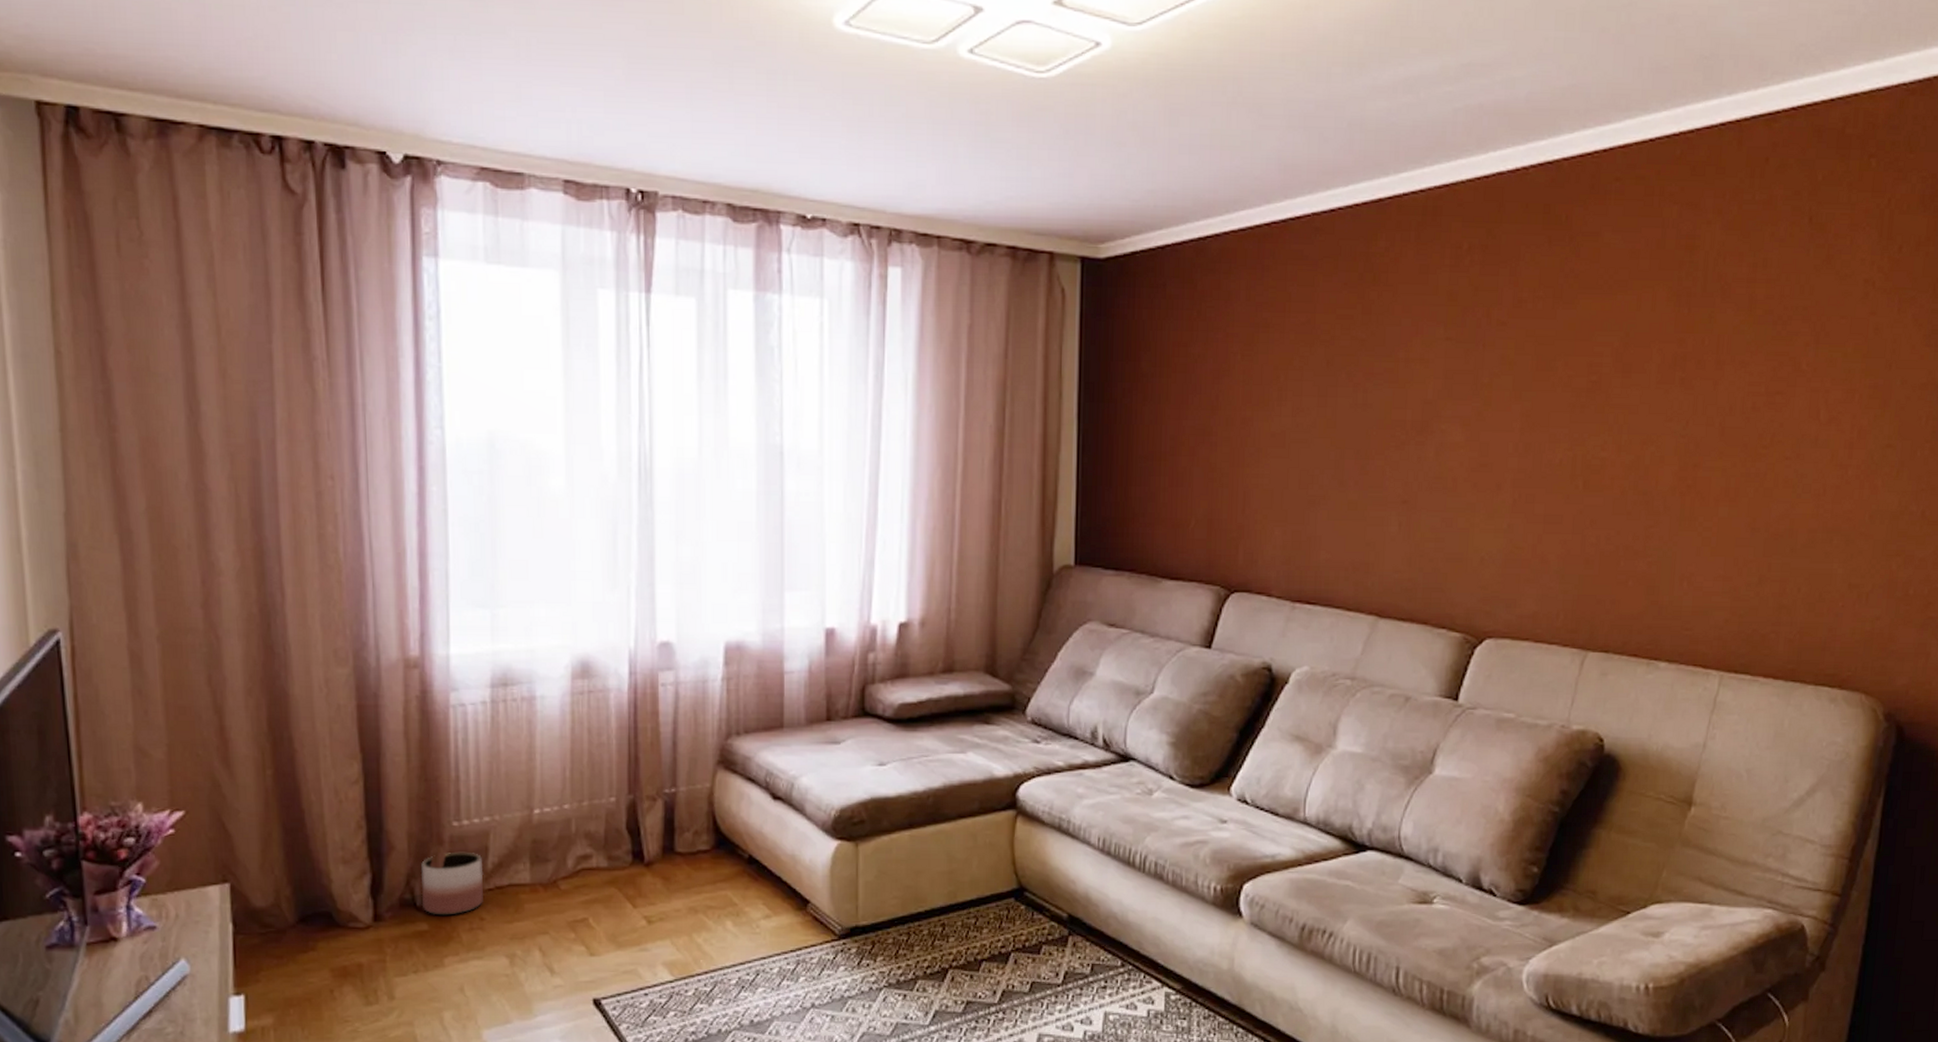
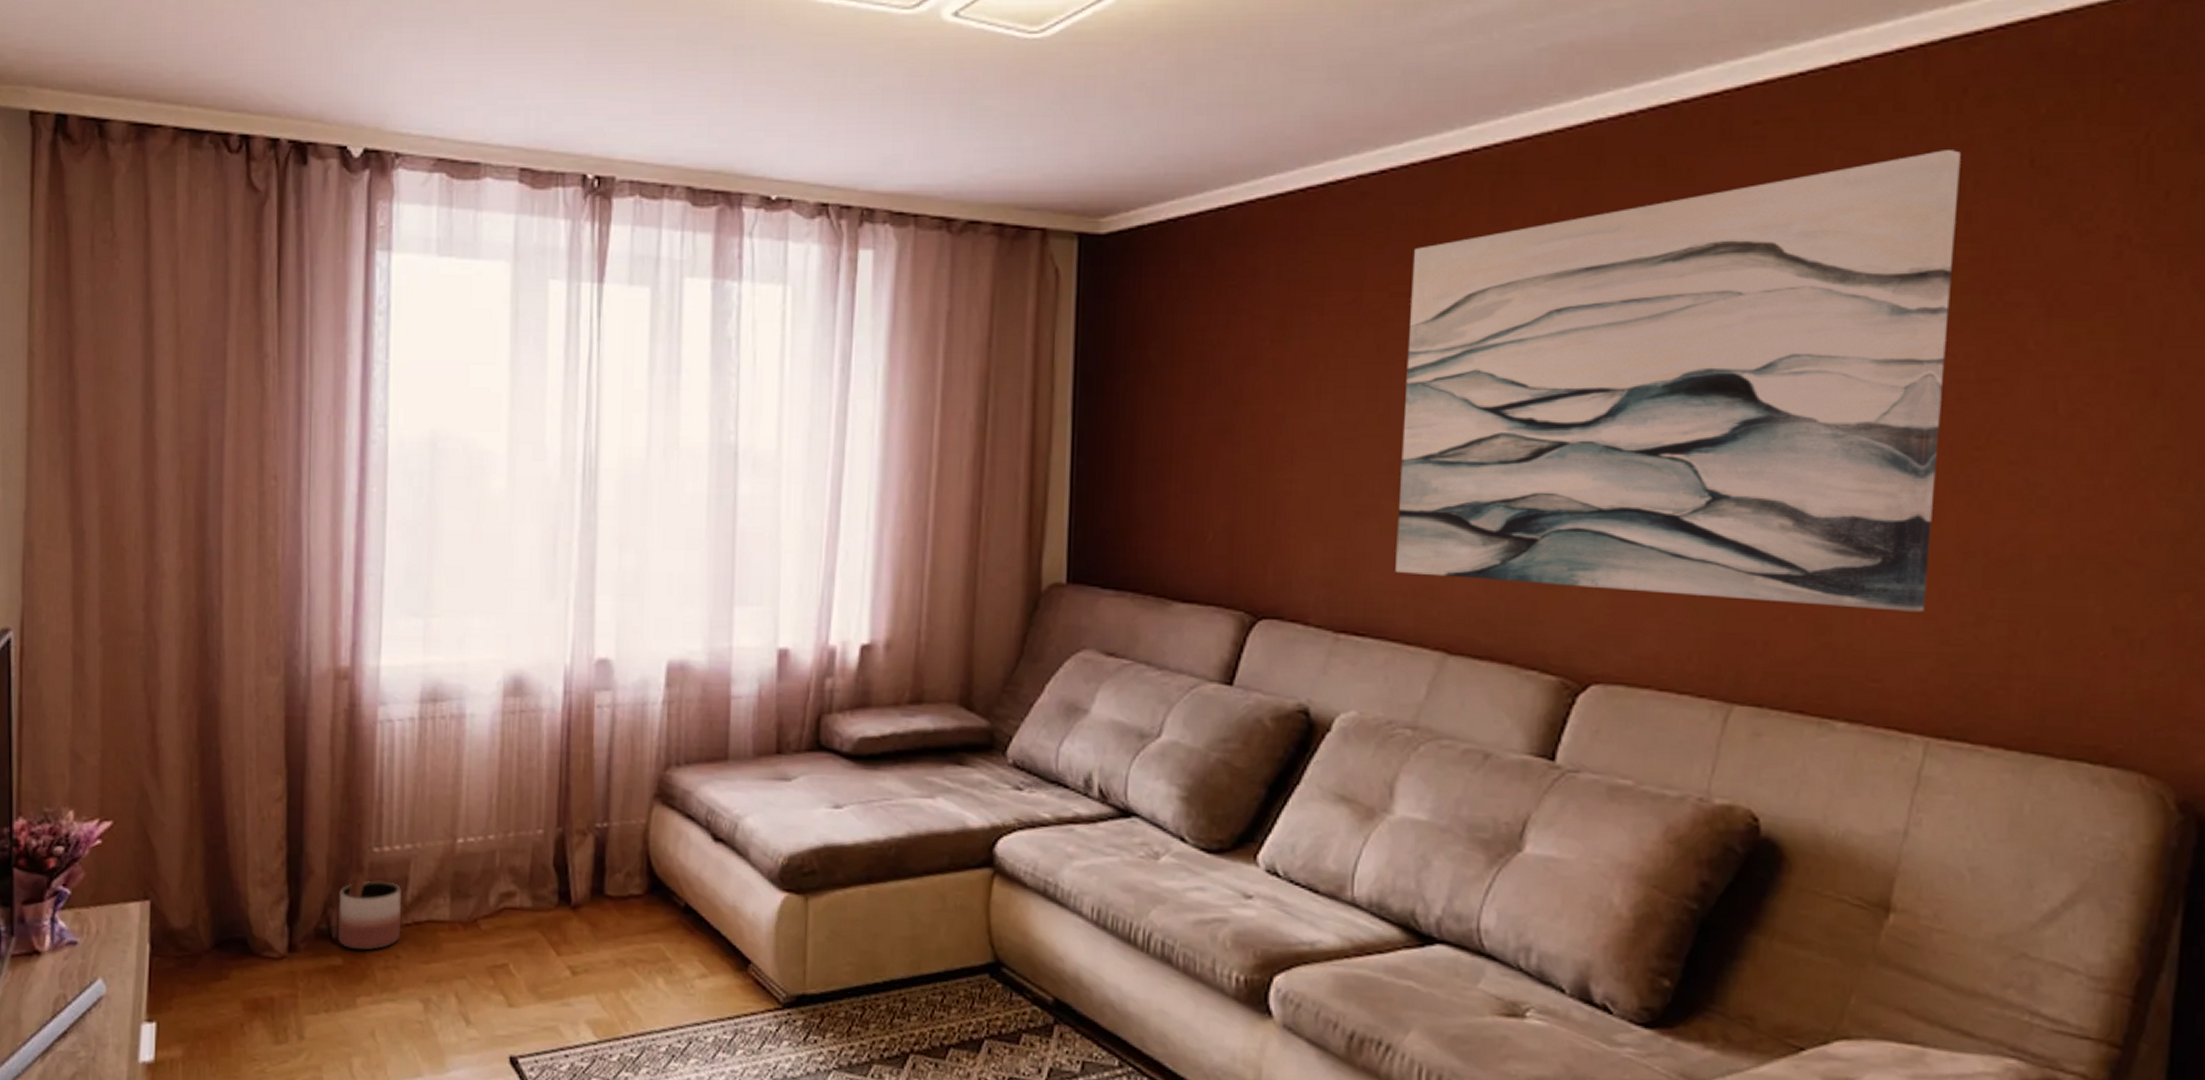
wall art: none [1339,207,1762,575] -> present [1395,150,1961,612]

